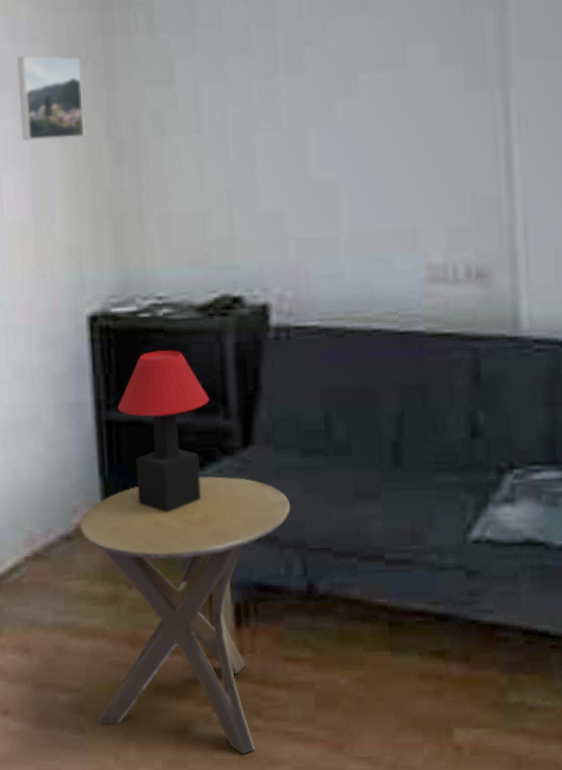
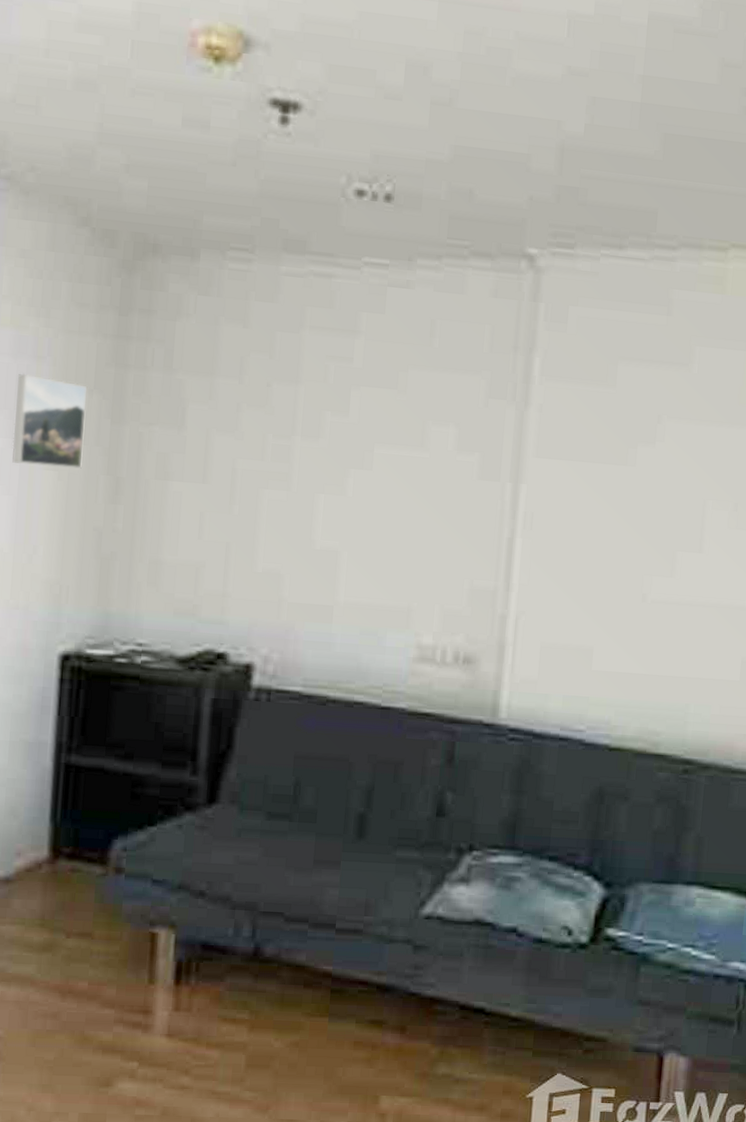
side table: present [80,476,291,755] -> none [13,830,248,1112]
table lamp: present [118,350,209,513] -> none [80,698,178,864]

